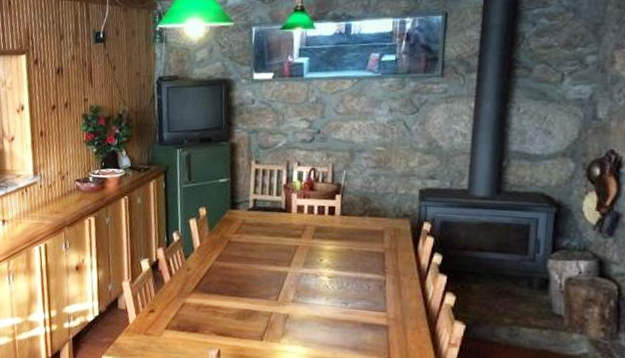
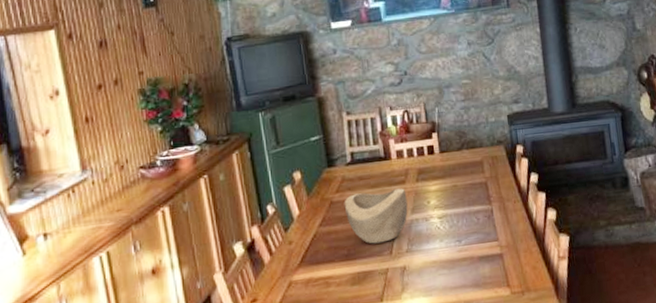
decorative bowl: none [240,238,301,288] -> present [344,188,408,244]

